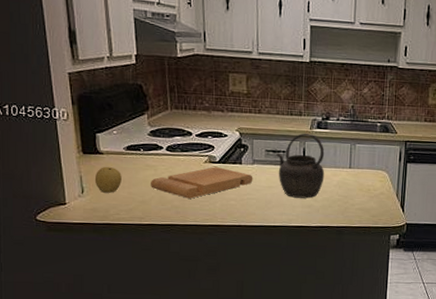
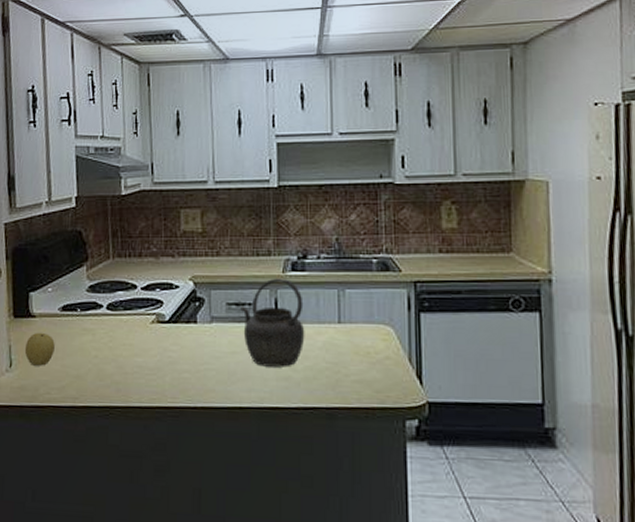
cutting board: present [150,167,253,199] -> none [86,328,212,371]

